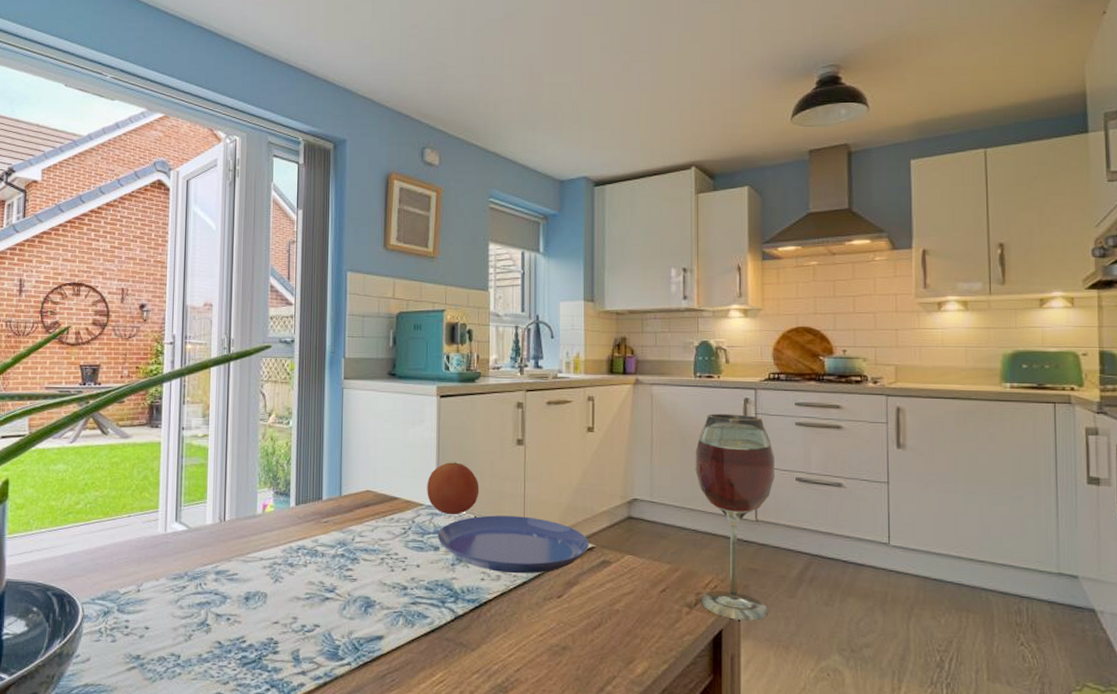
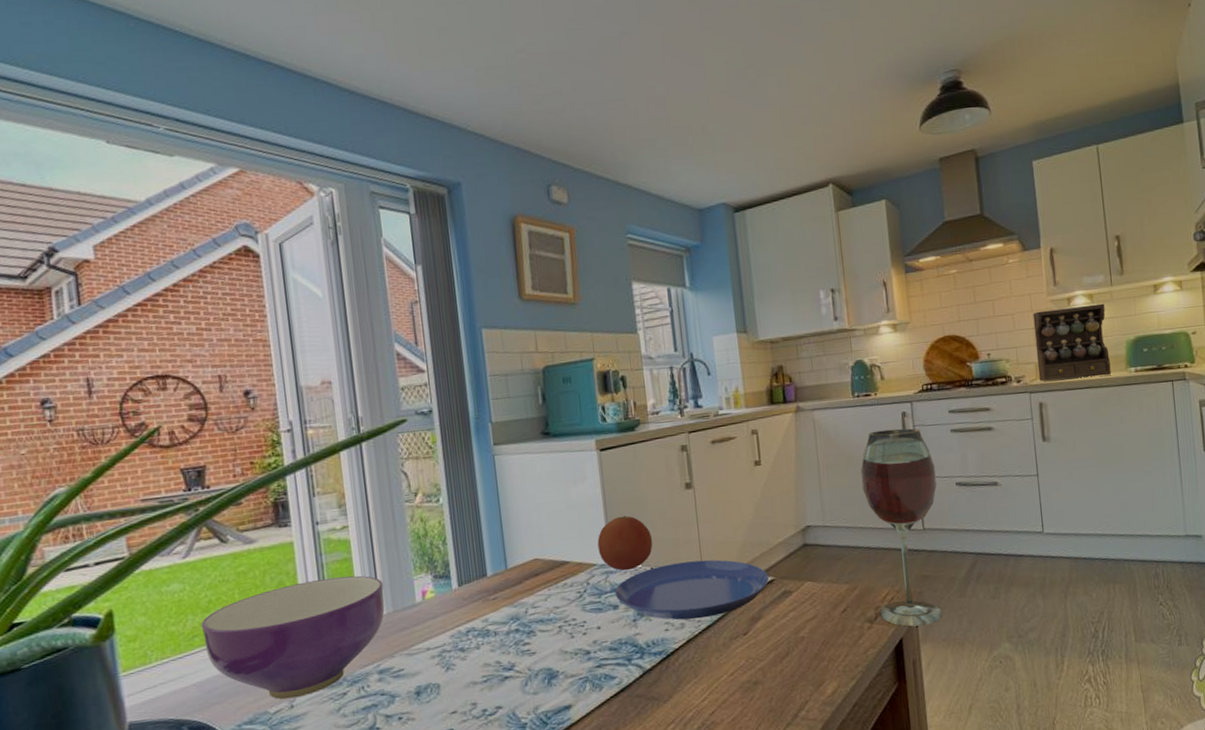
bowl: none [76,479,231,583] -> present [201,575,385,699]
spice rack: none [897,312,982,388] -> present [1032,303,1111,382]

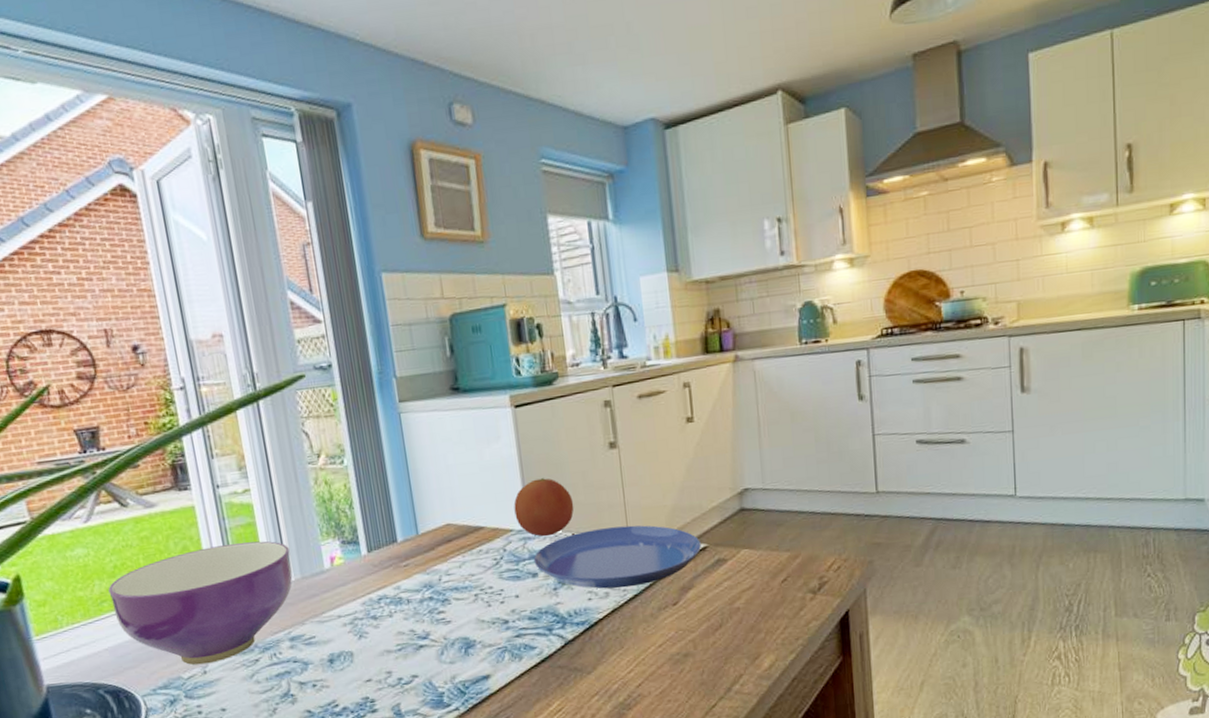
wineglass: present [860,428,942,627] -> none [807,379,895,598]
spice rack: present [1032,303,1111,382] -> none [1018,228,1109,324]

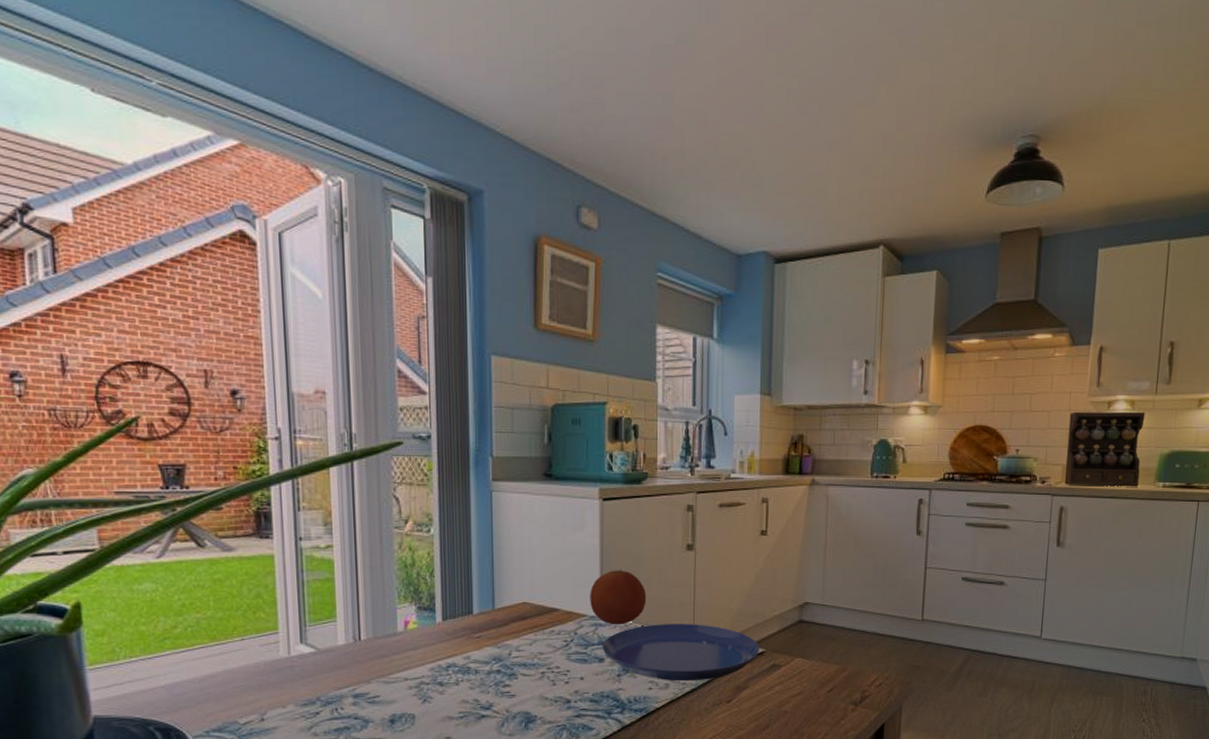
bowl: present [108,541,293,665] -> none [173,596,365,712]
spice rack: none [1018,228,1109,324] -> present [1064,411,1145,487]

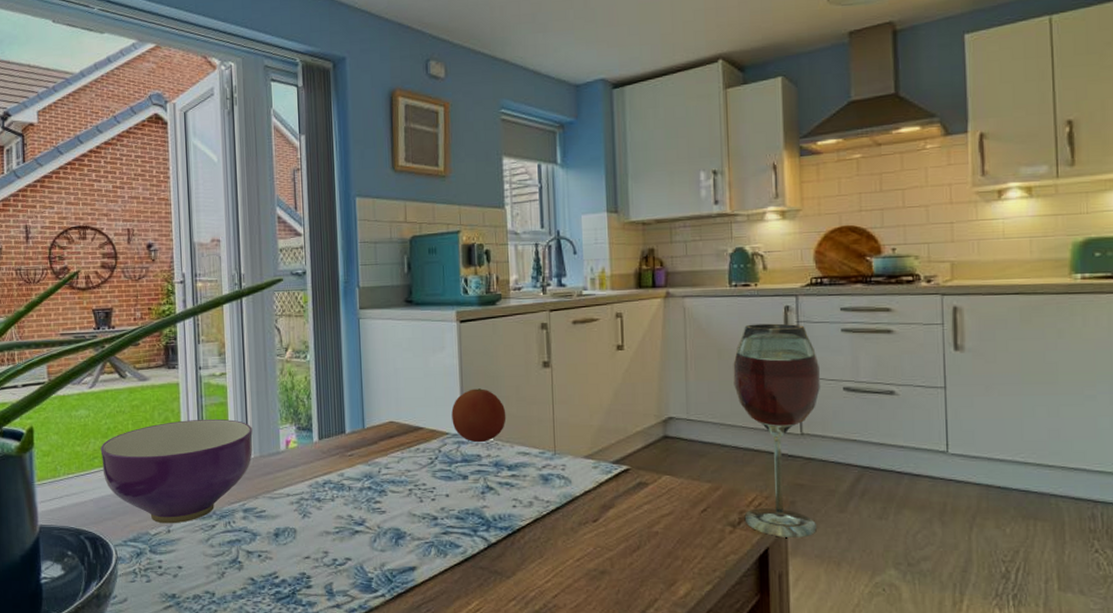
bowl: none [173,596,365,712] -> present [100,418,253,524]
plate: present [602,624,759,681] -> none [465,441,624,499]
wineglass: none [865,515,944,714] -> present [733,323,821,538]
spice rack: present [1064,411,1145,487] -> none [952,198,1049,284]

